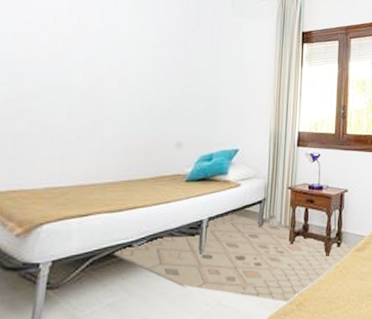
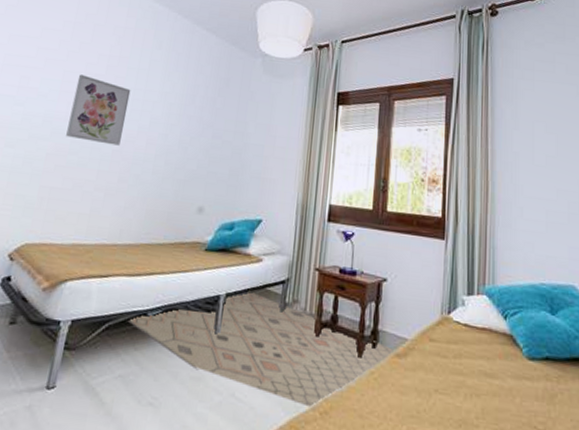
wall art: none [27,15,97,88] -> present [66,74,131,146]

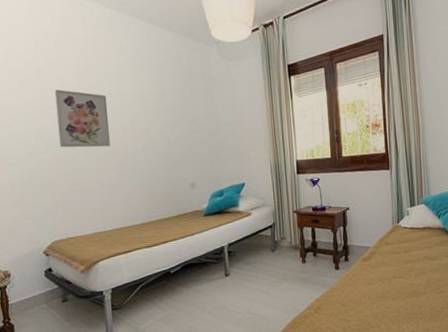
rug: present [127,290,393,410] -> none [156,238,361,308]

